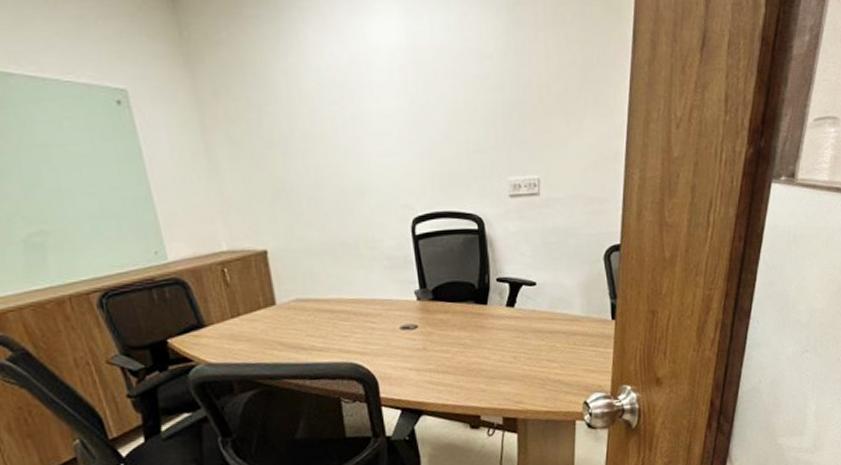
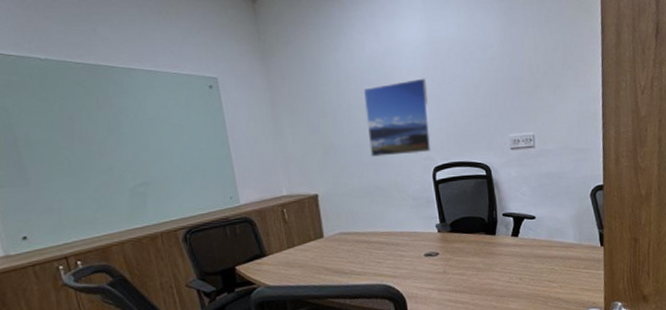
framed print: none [323,98,411,204] -> present [364,78,432,158]

